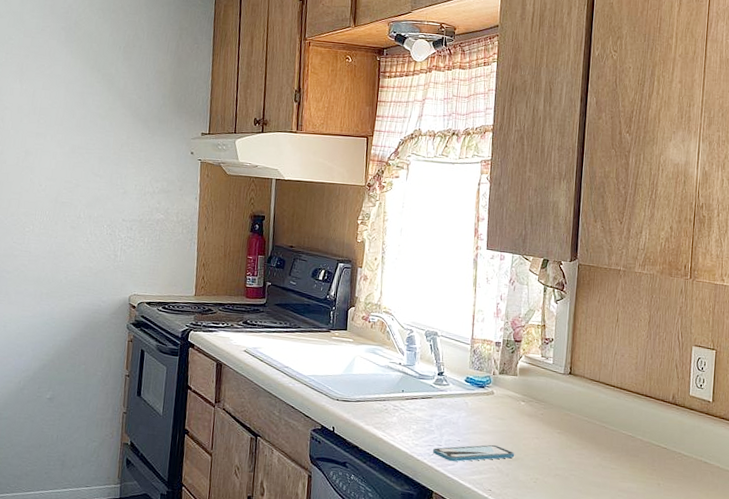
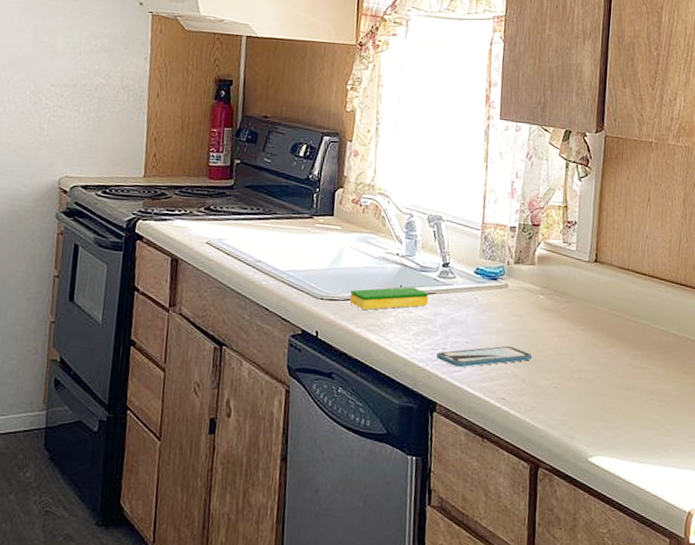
dish sponge: none [360,392,427,410] -> present [350,287,429,310]

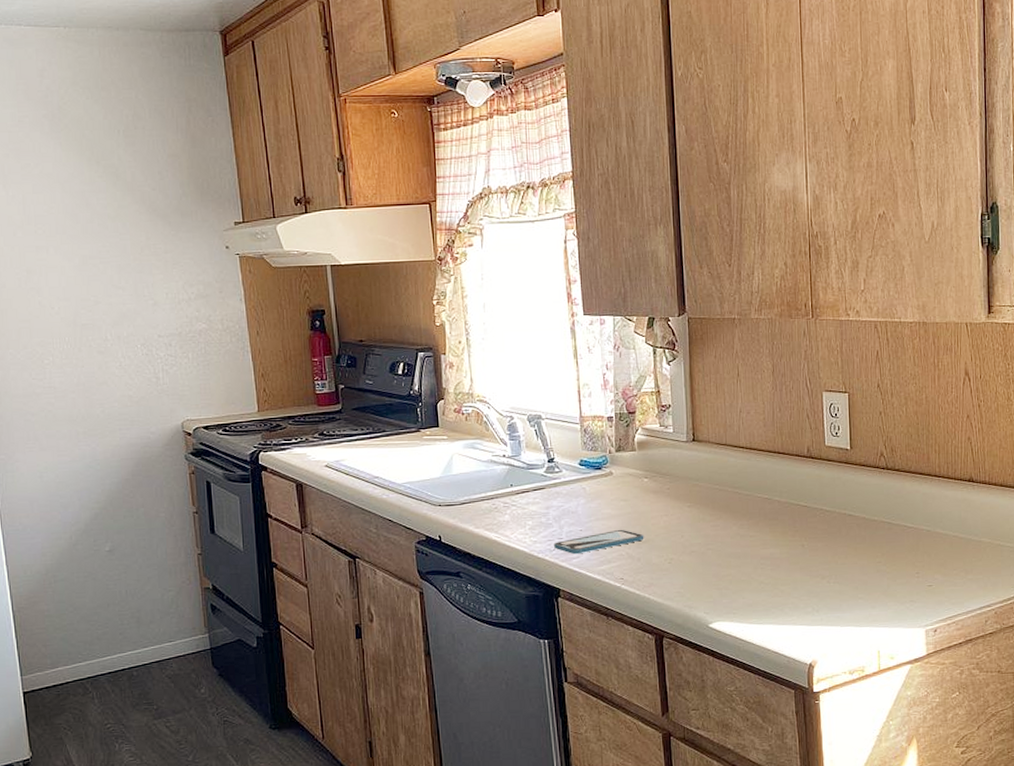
dish sponge: present [350,287,429,310] -> none [466,485,540,511]

